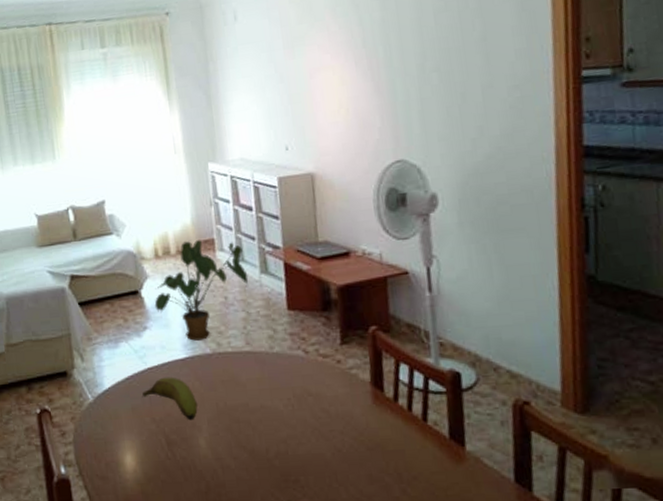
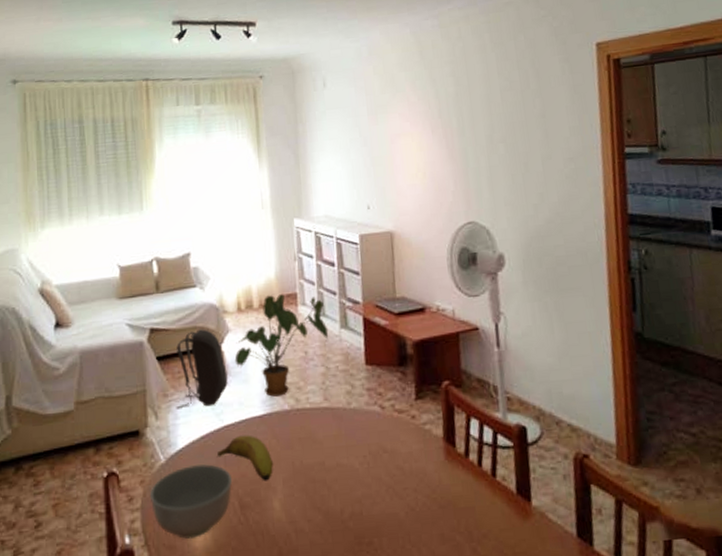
bowl: none [80,403,159,471] -> present [149,464,233,539]
backpack: none [97,275,149,352] -> present [176,329,228,409]

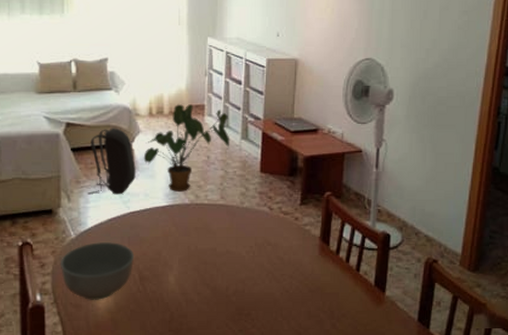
fruit: present [217,435,273,481] -> none [123,221,171,260]

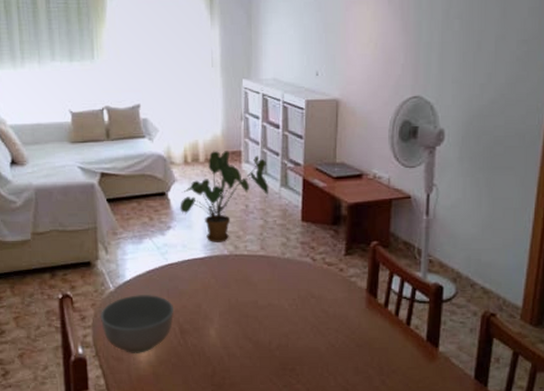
backpack: present [87,128,136,195] -> none [124,177,173,246]

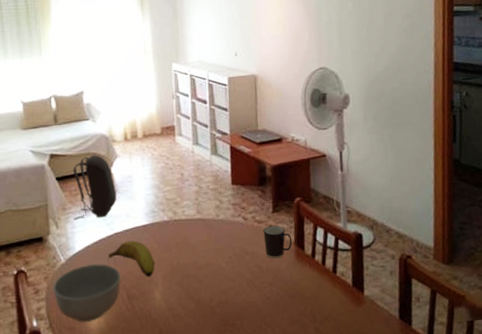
backpack: none [124,177,173,246] -> present [73,155,117,220]
fruit: none [161,273,211,313] -> present [108,240,155,277]
house plant: present [180,151,269,242] -> none [122,126,201,210]
mug: none [333,269,364,305] -> present [263,225,293,259]

